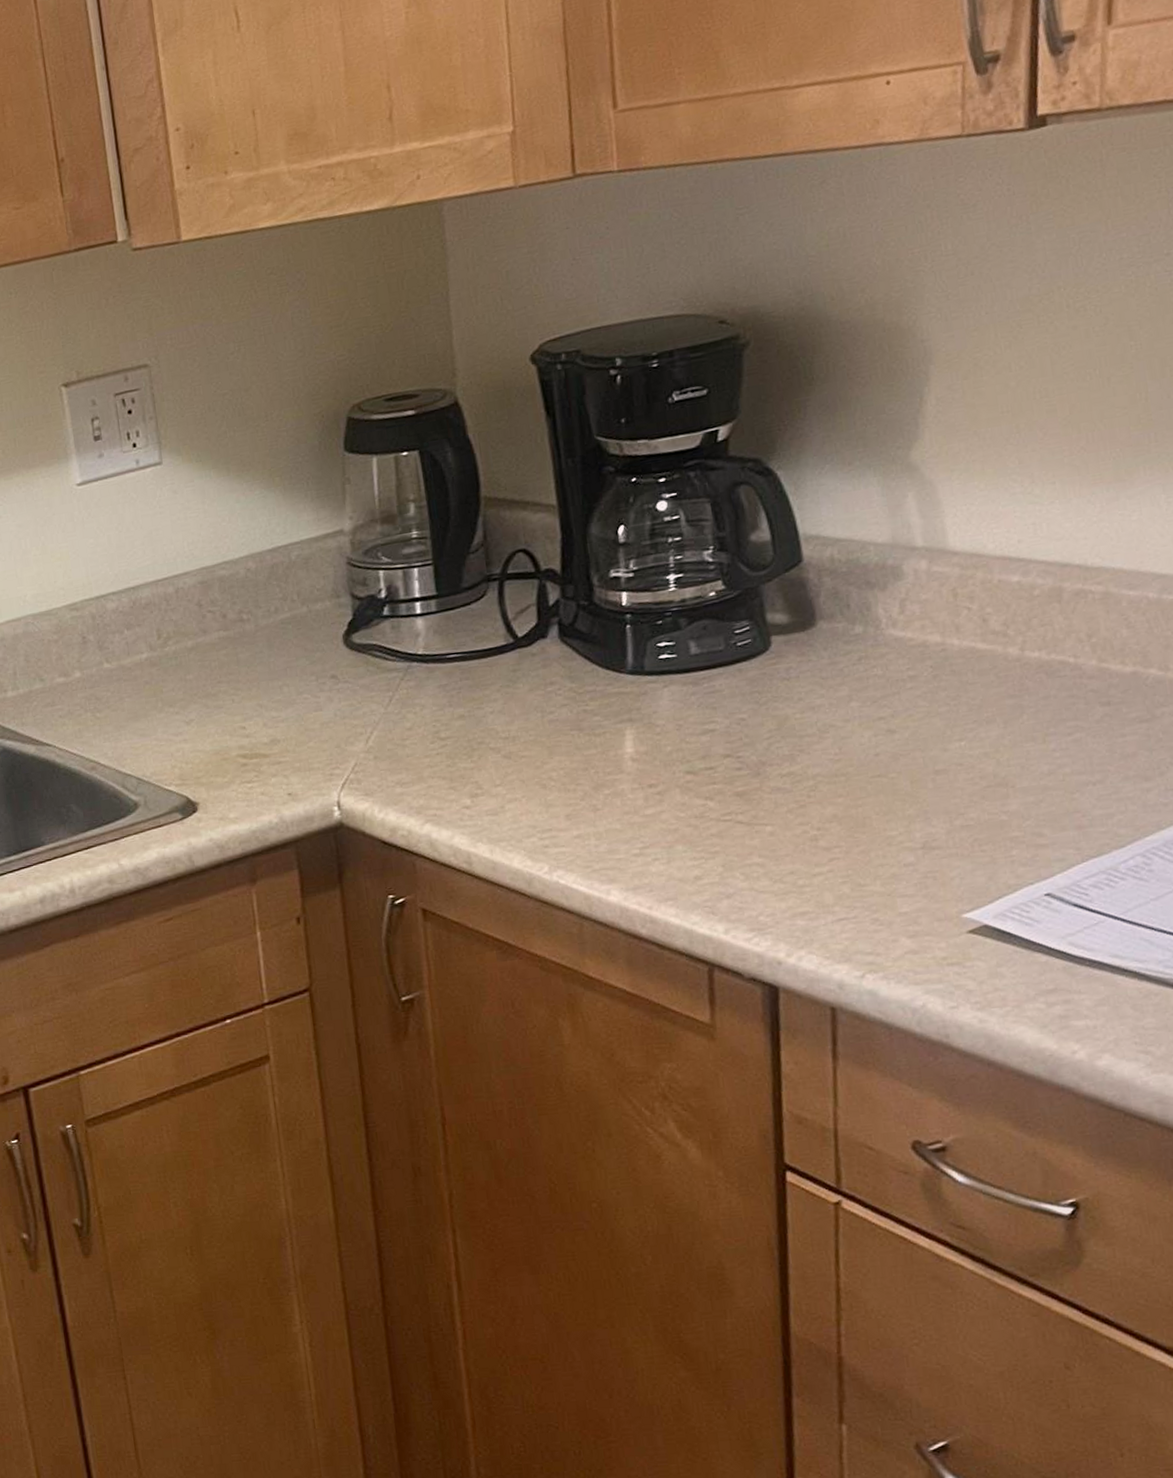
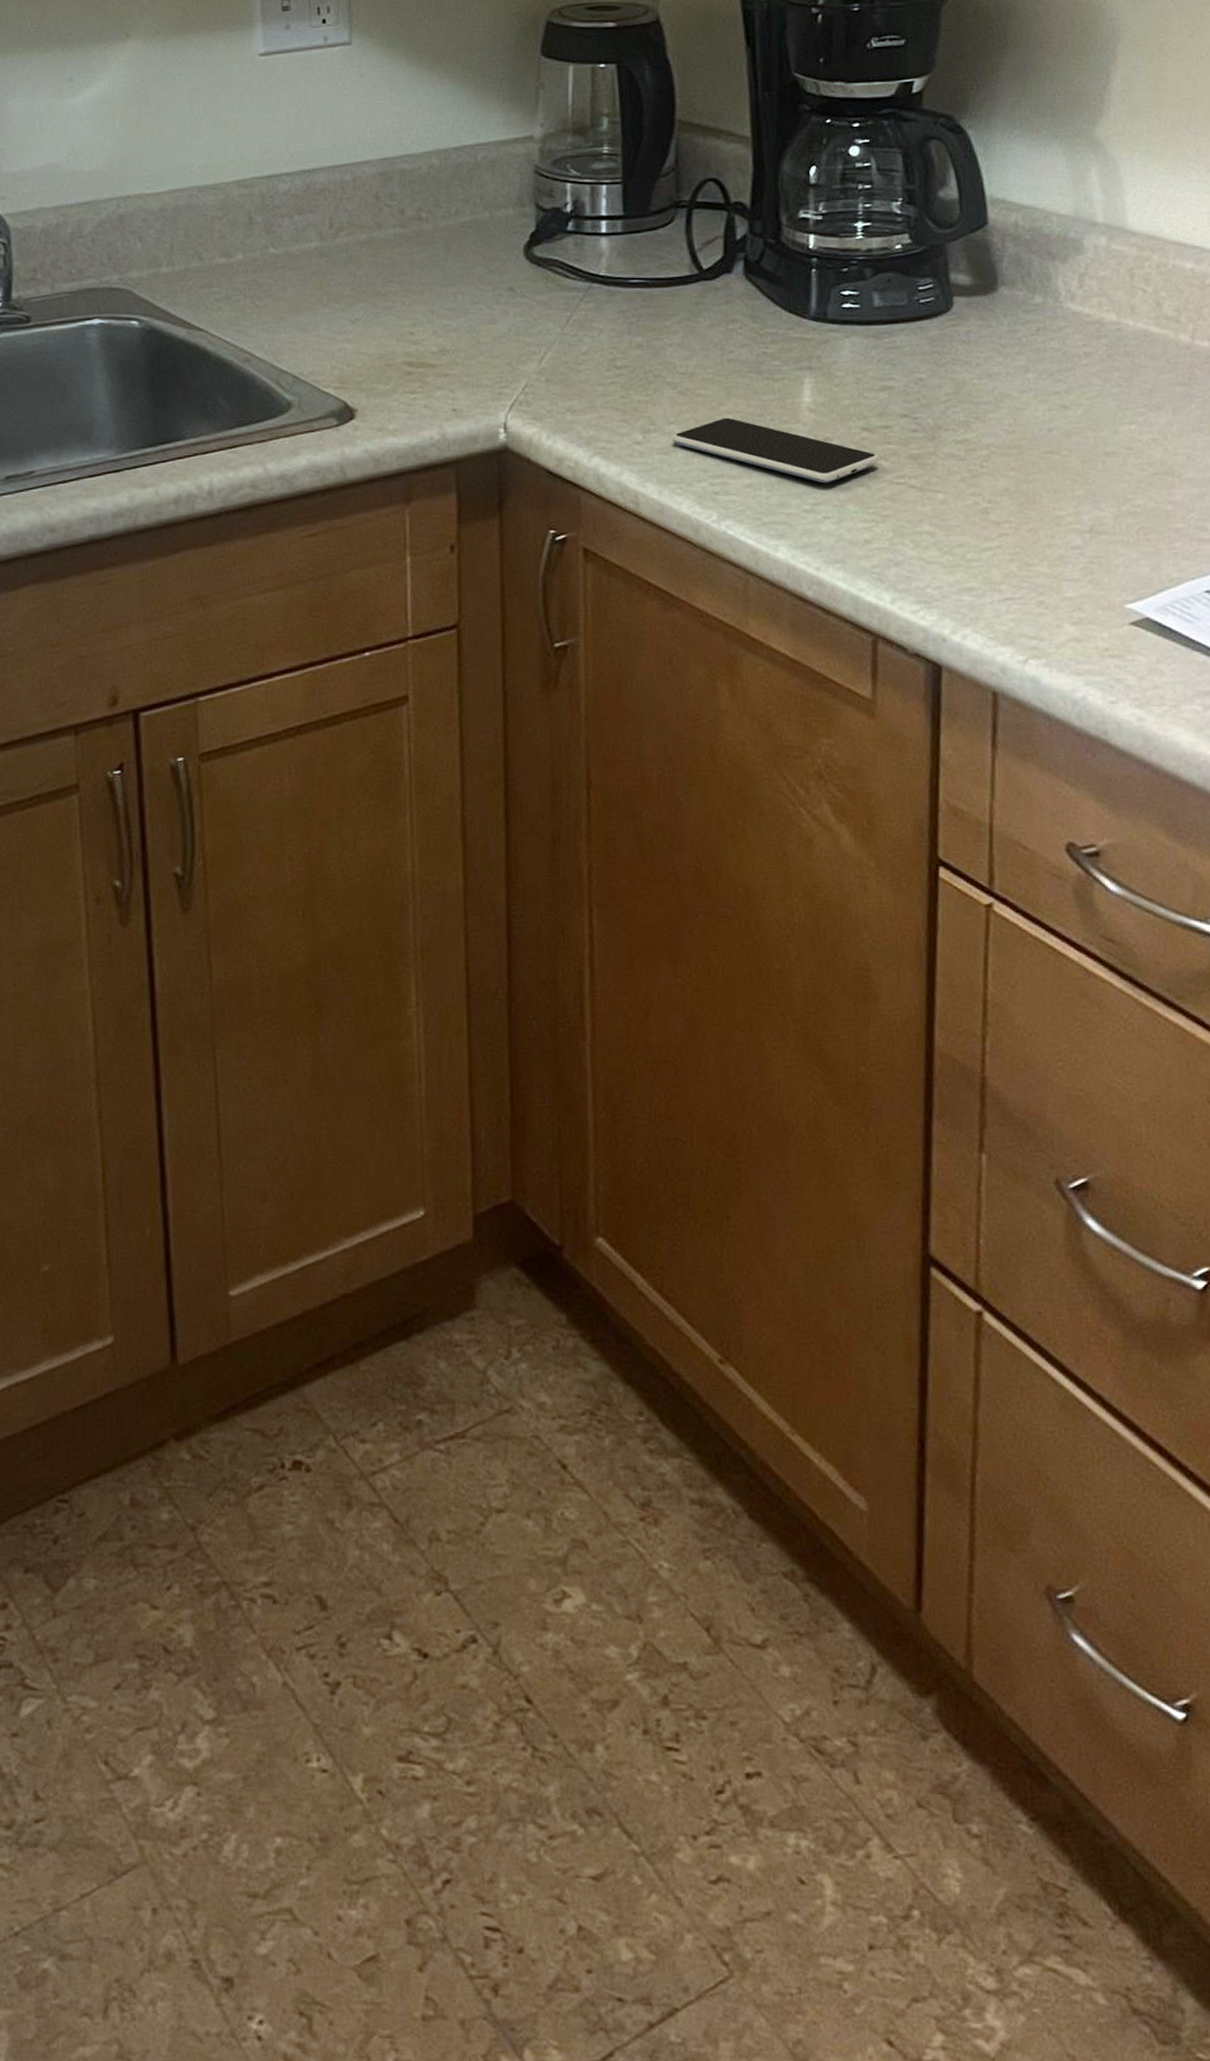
smartphone: none [499,775,705,828] -> present [671,417,879,484]

